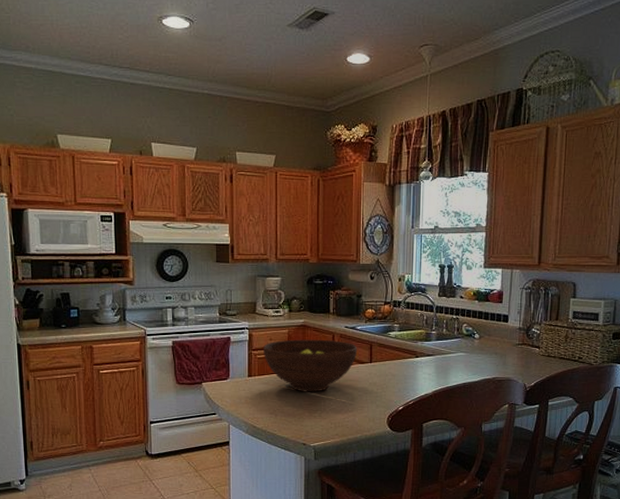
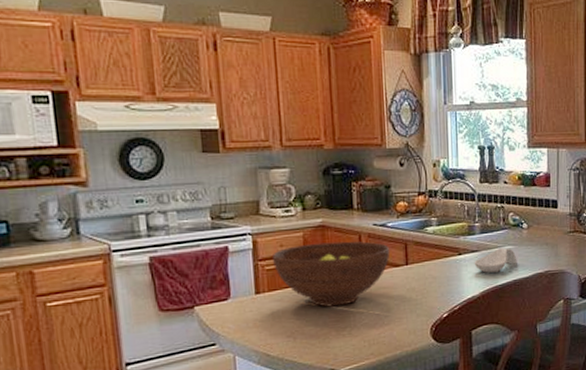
spoon rest: none [429,353,468,376] -> present [474,247,517,274]

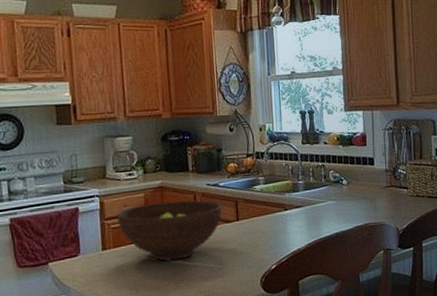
spoon rest: present [474,247,517,274] -> none [299,202,339,227]

